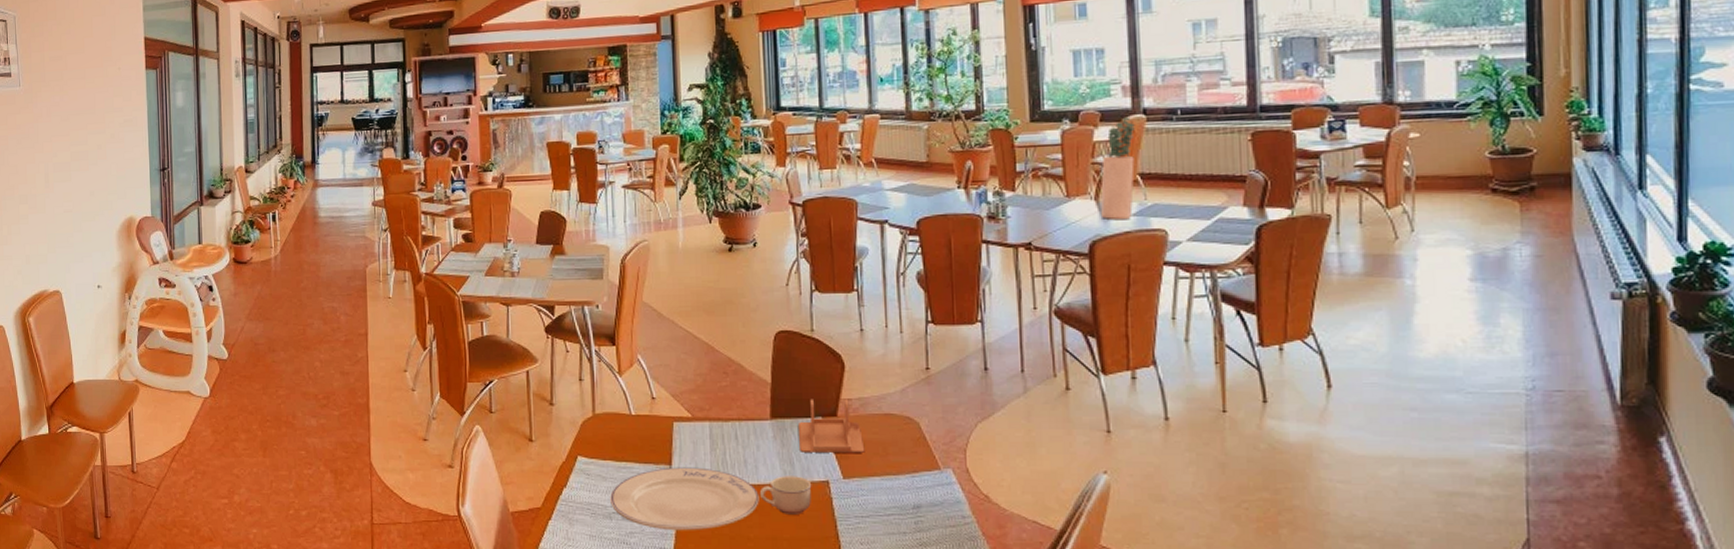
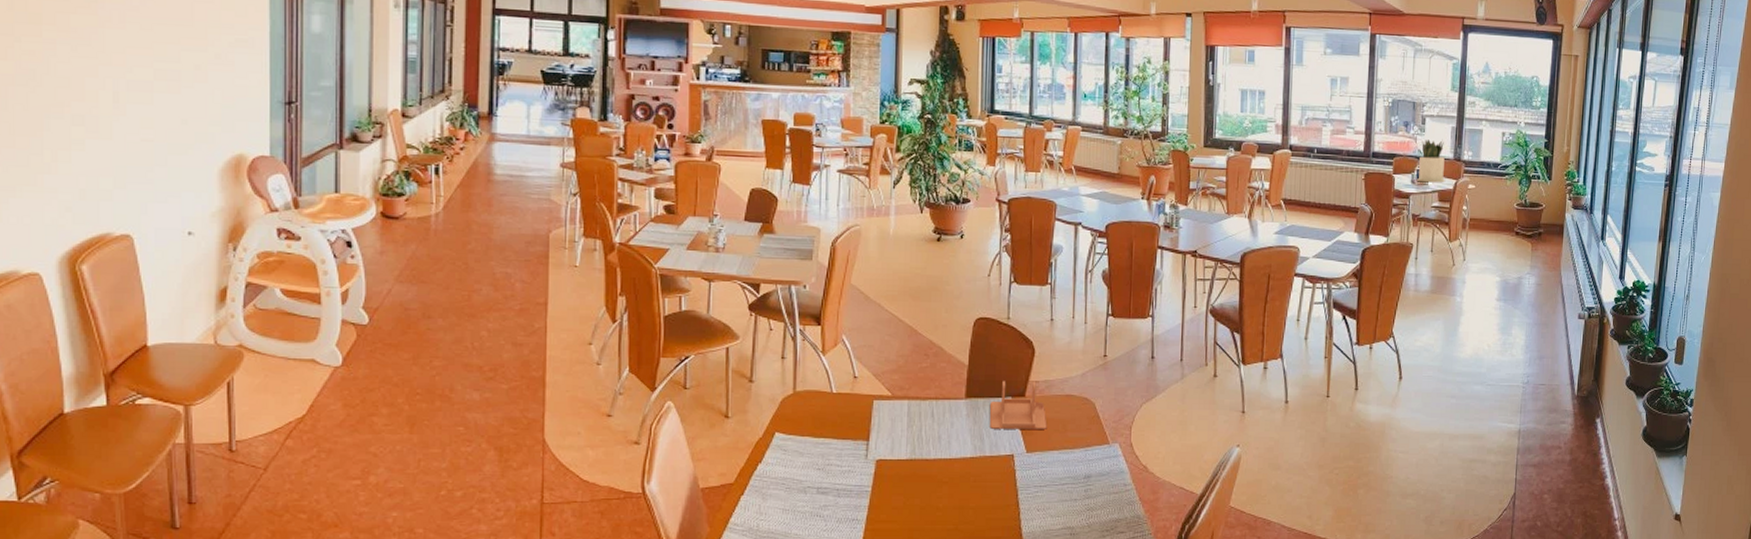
plate: present [610,467,759,531] -> none [806,443,950,503]
cup: present [759,476,812,515] -> none [950,450,999,485]
vase: present [1101,112,1135,221] -> none [1252,147,1283,237]
planter: none [1328,79,1373,137] -> present [1416,139,1446,183]

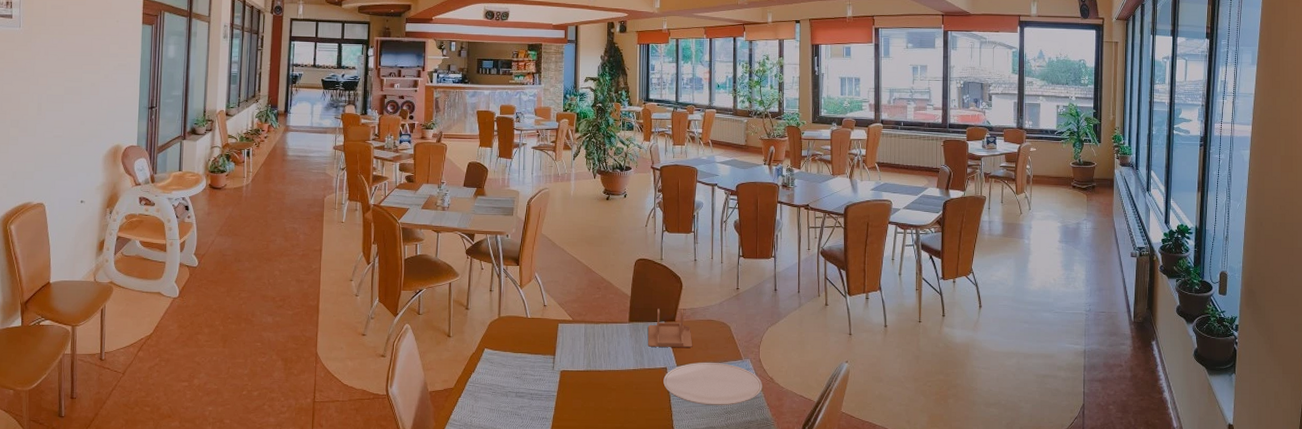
plate: none [1009,447,1134,502] -> present [663,362,763,406]
planter: present [1416,139,1446,183] -> none [986,112,1011,147]

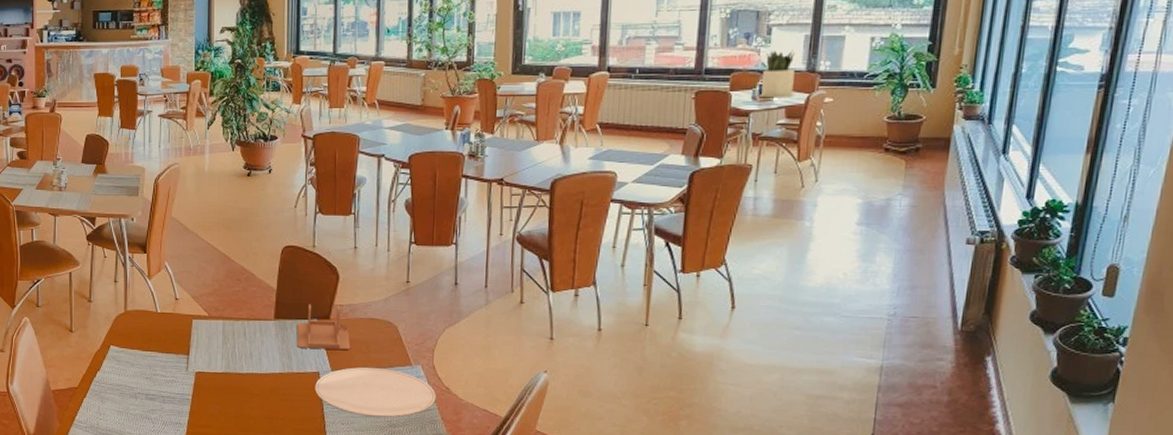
planter: none [986,112,1011,147] -> present [758,49,796,98]

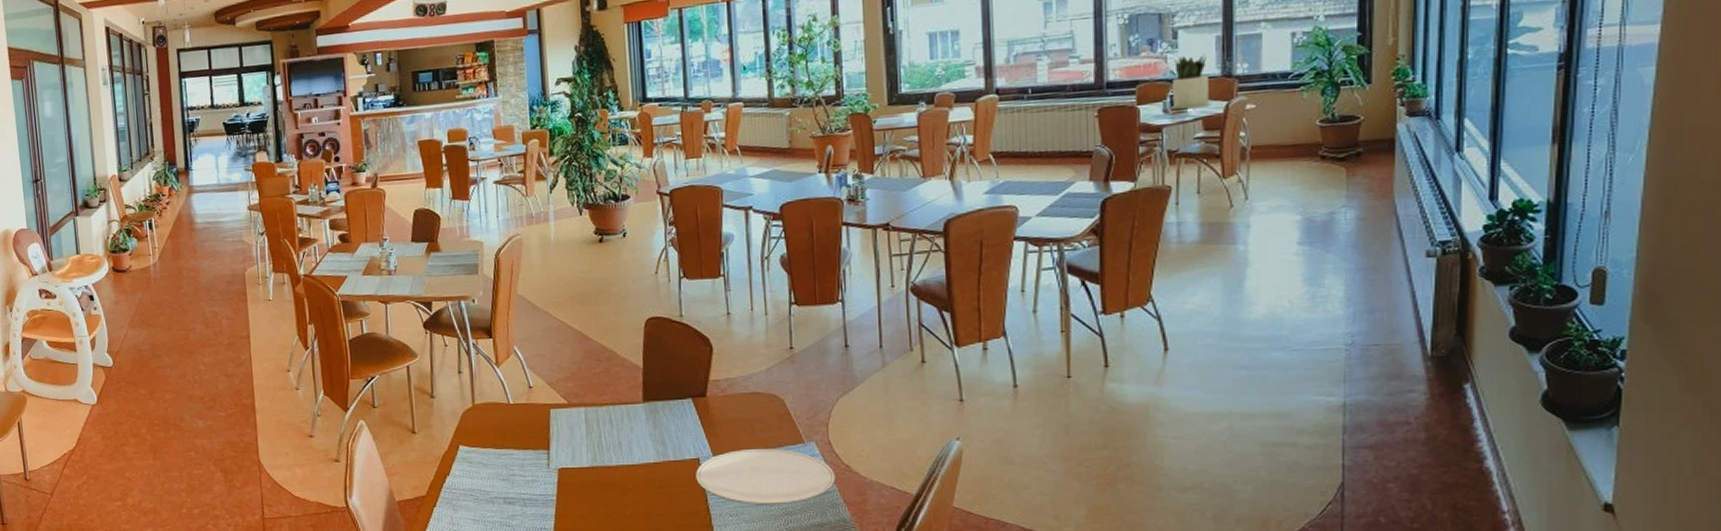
napkin holder: present [296,304,351,350] -> none [669,380,733,432]

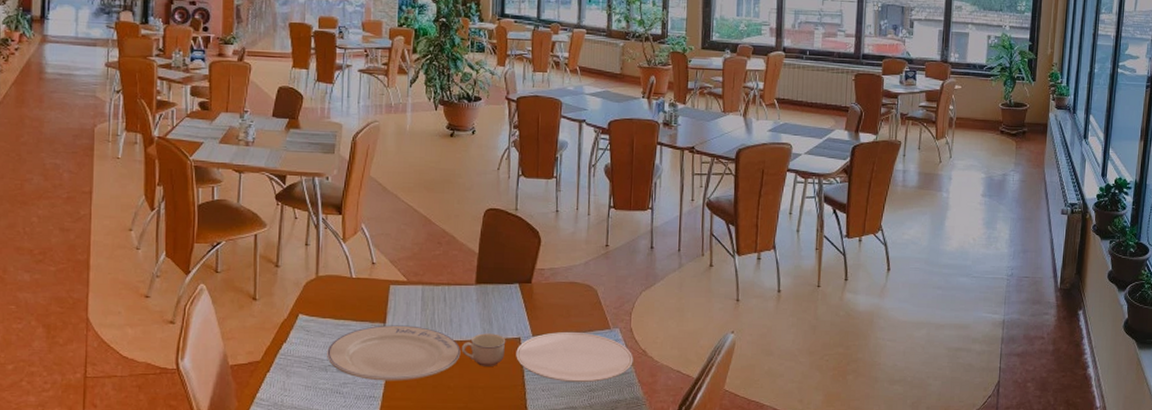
plate: none [492,451,634,512] -> present [327,325,461,381]
cup: none [633,455,684,491] -> present [461,333,506,366]
planter: present [1170,53,1213,111] -> none [904,42,933,84]

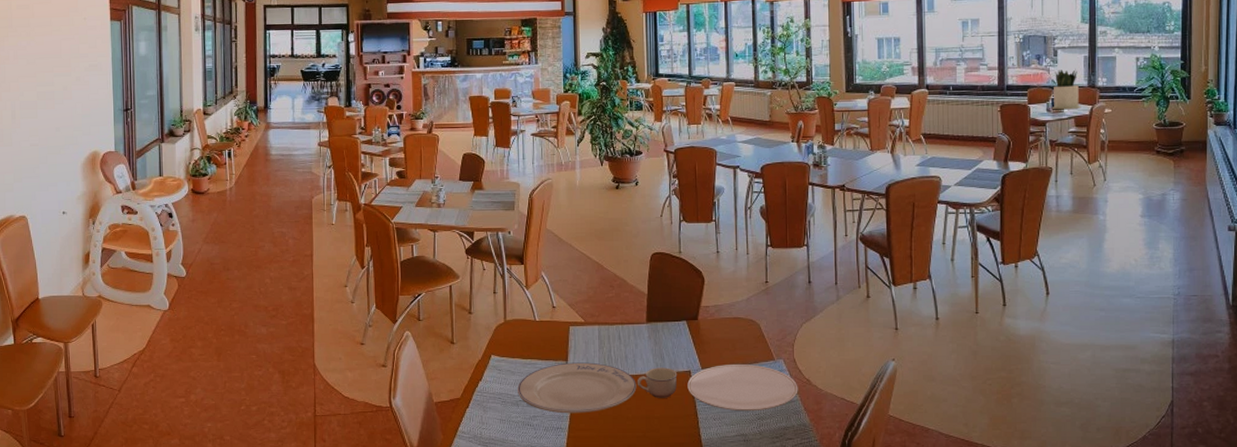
planter: none [904,42,933,84] -> present [1051,68,1081,110]

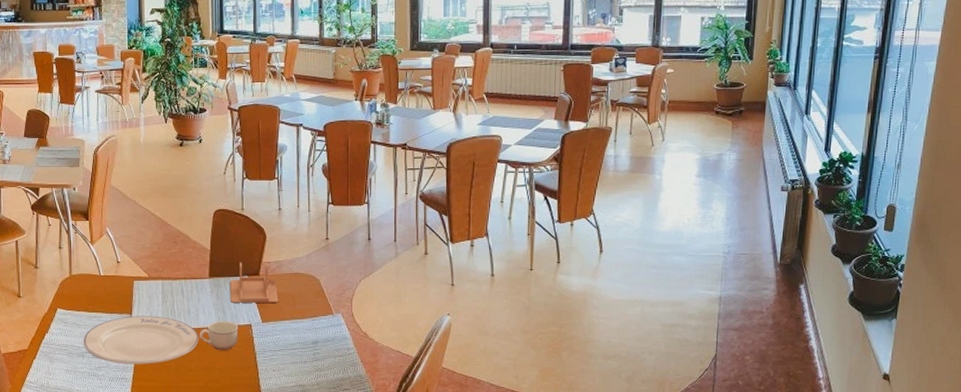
napkin holder: none [667,306,719,349] -> present [229,262,279,303]
plate: present [687,363,798,412] -> none [248,317,356,363]
planter: present [1051,68,1081,110] -> none [614,27,644,70]

